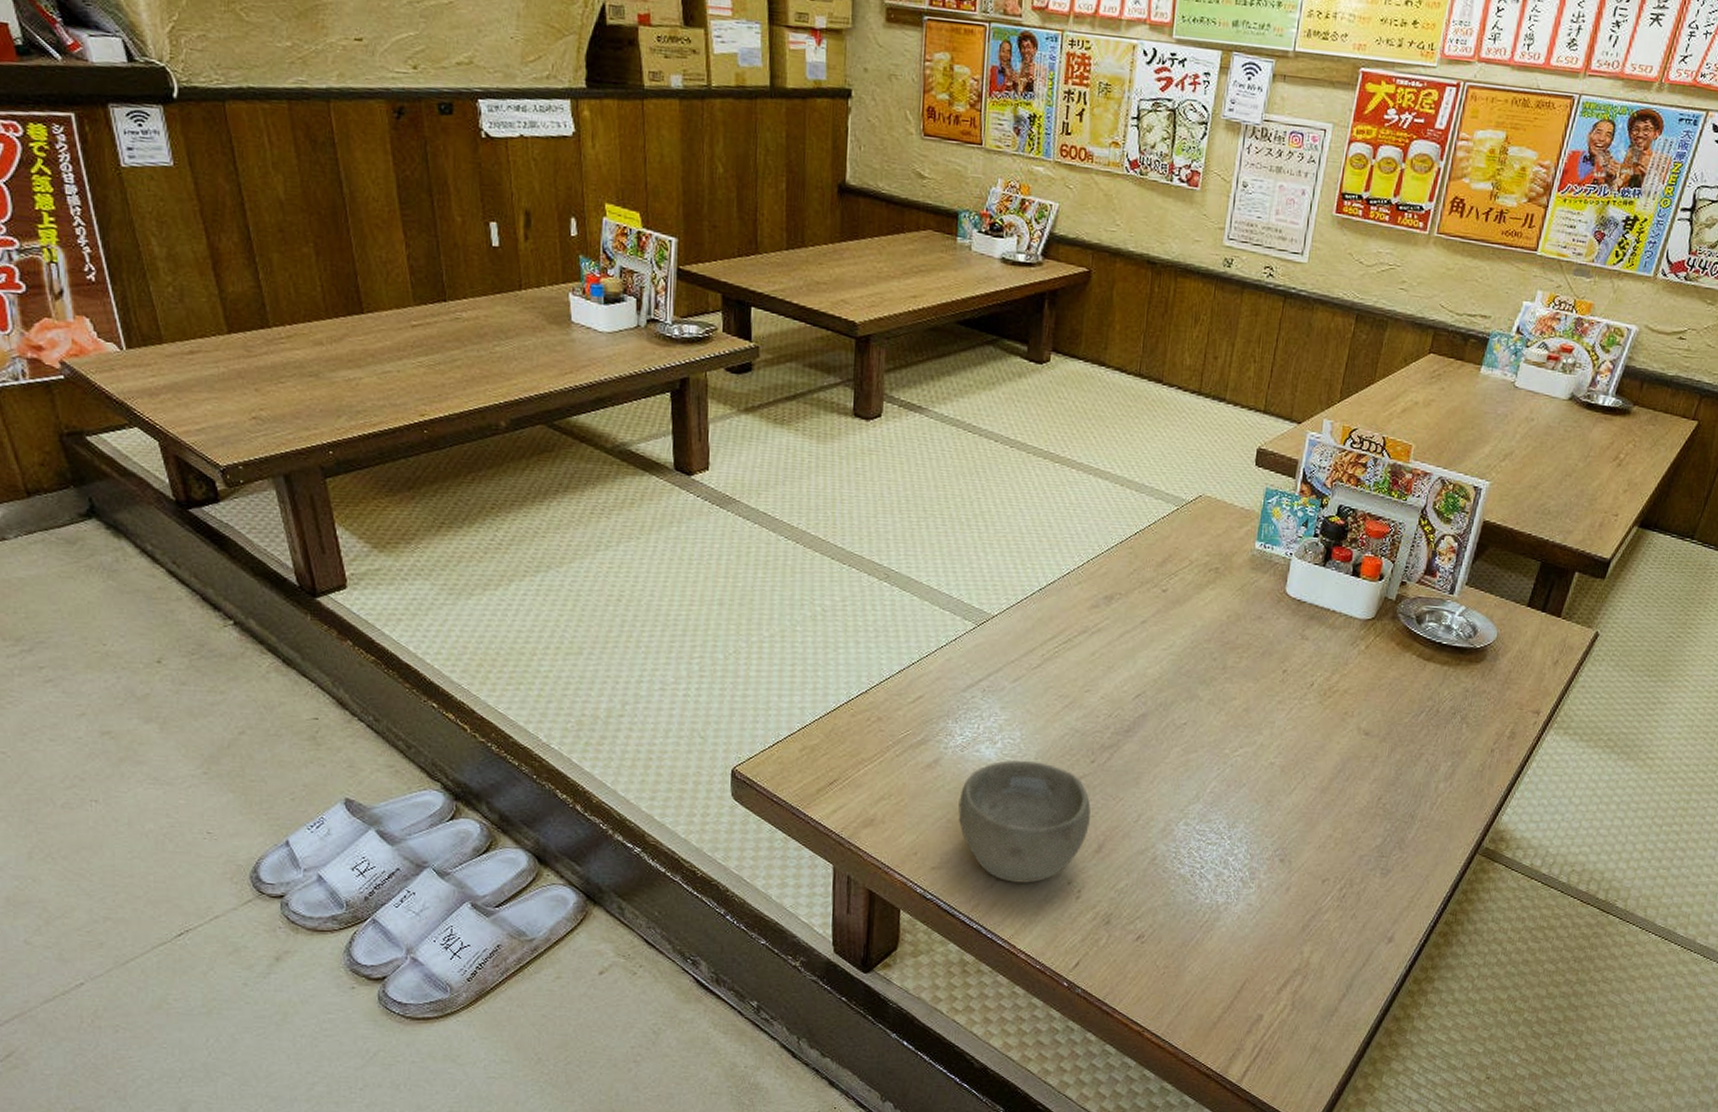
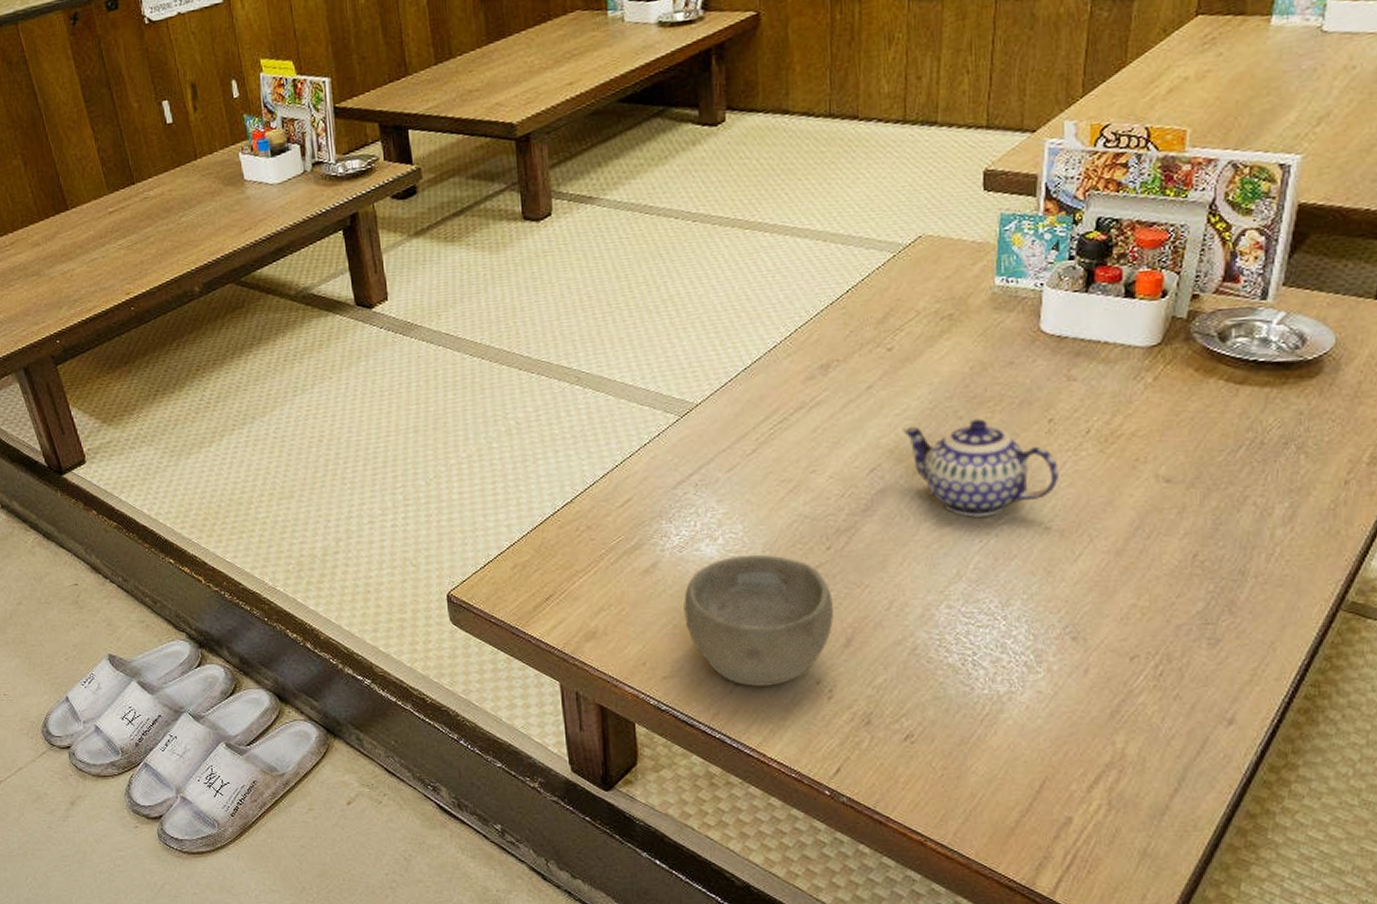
teapot: none [1167,661,1286,748] -> present [903,418,1059,517]

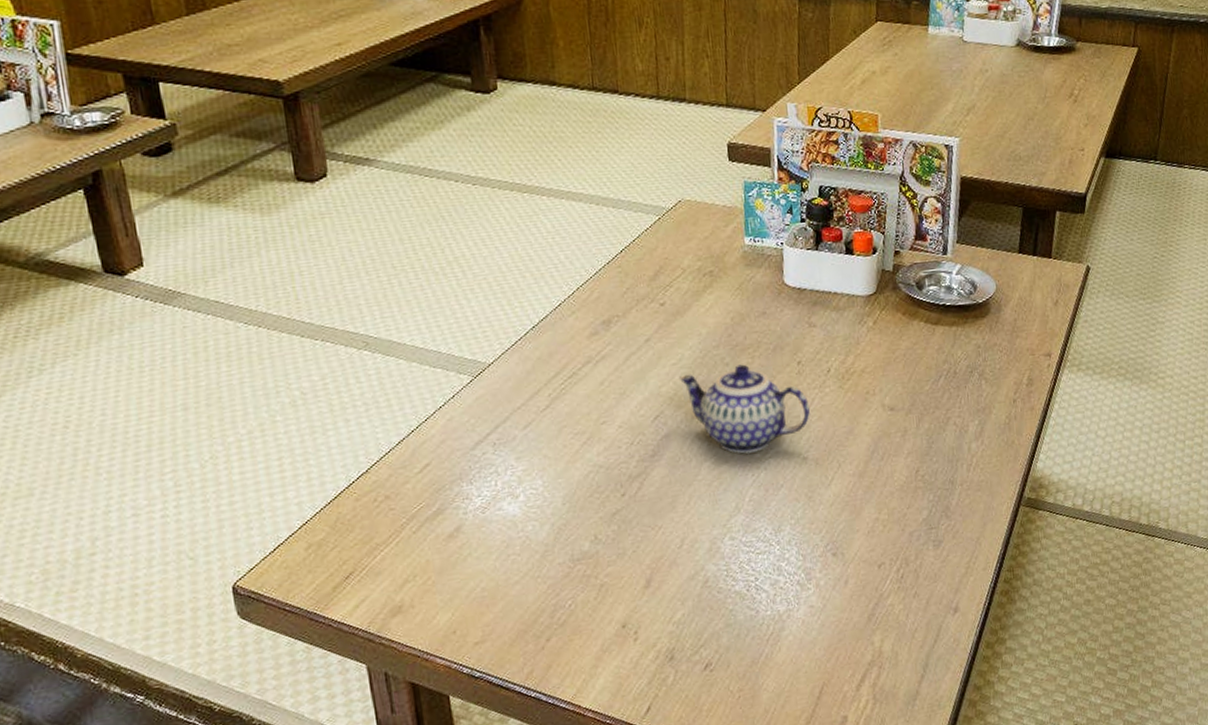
bowl: present [683,555,834,687] -> none [490,507,633,640]

